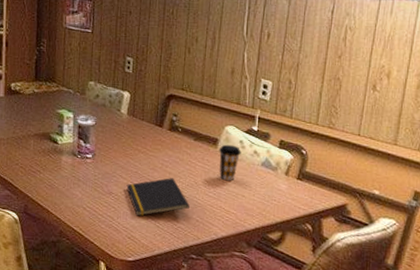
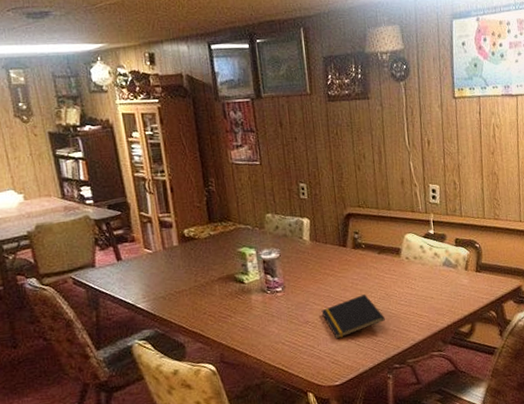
coffee cup: present [218,144,241,181] -> none [402,251,423,287]

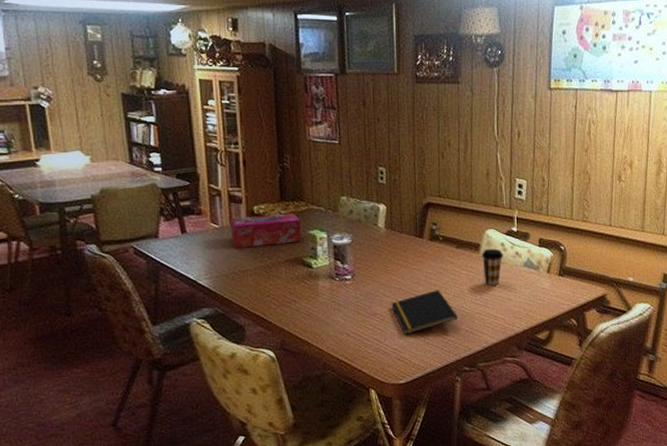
tissue box: none [163,233,231,271] -> present [231,213,301,248]
coffee cup: none [402,251,423,287] -> present [481,248,504,286]

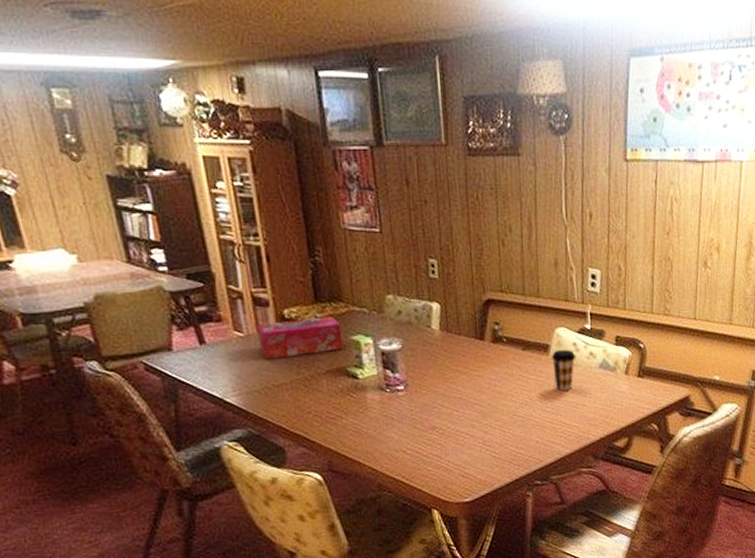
notepad: present [391,290,458,335] -> none [451,398,527,449]

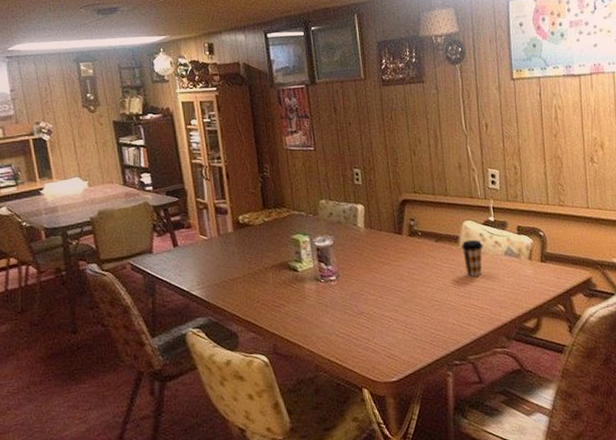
tissue box: present [258,316,343,359] -> none [218,219,285,258]

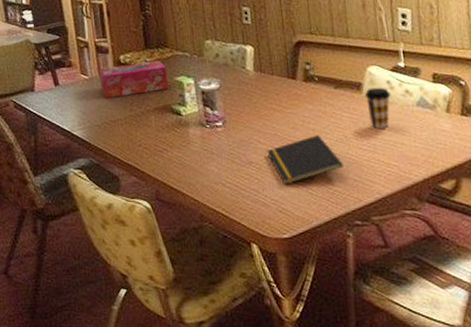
tissue box: none [218,219,285,258] -> present [99,60,168,98]
notepad: none [376,284,444,332] -> present [267,135,343,185]

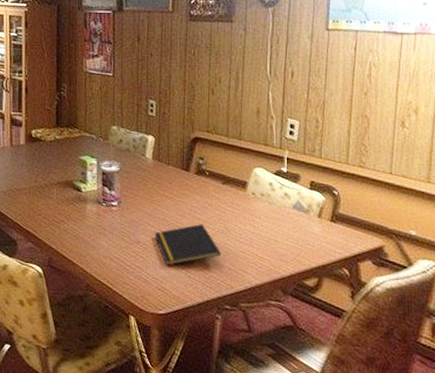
tissue box: present [99,60,168,98] -> none [10,138,73,168]
coffee cup: present [364,87,391,129] -> none [248,187,272,226]

